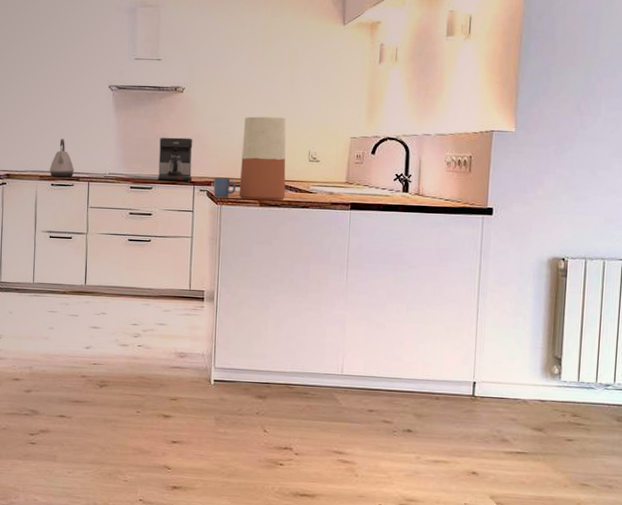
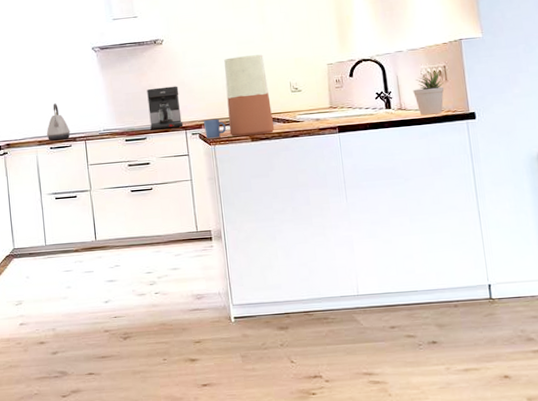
potted plant: none [434,159,467,205] -> present [413,69,445,116]

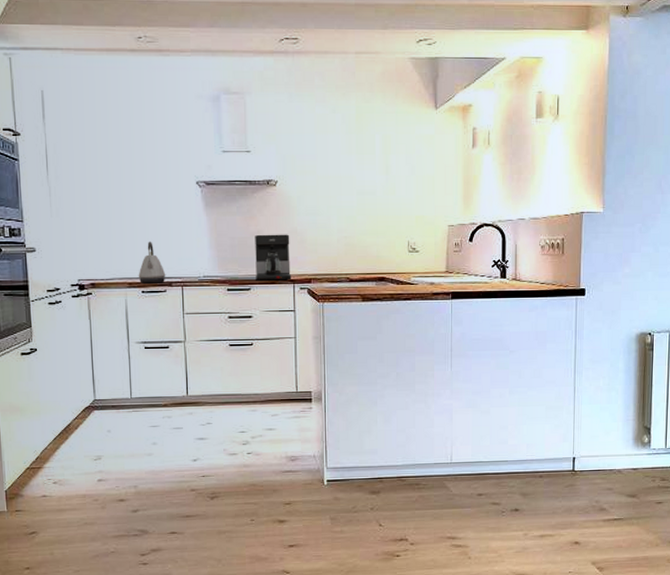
mug: present [203,118,227,140] -> none [313,274,338,296]
vase: present [224,54,275,137] -> none [340,208,387,296]
potted plant: present [413,69,445,116] -> none [529,242,560,288]

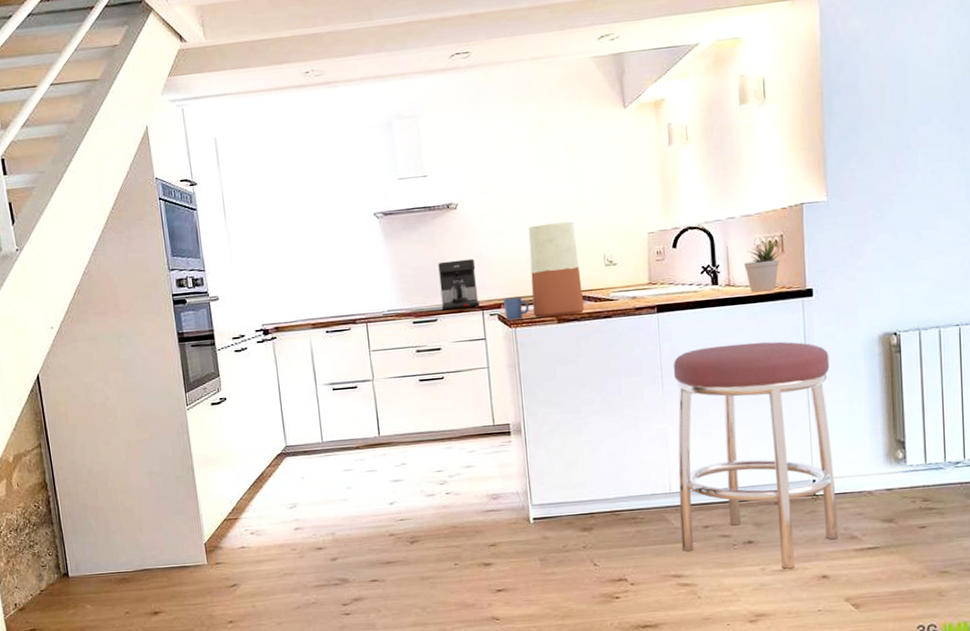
kettle: present [138,241,166,285] -> none [321,279,350,325]
mug: none [313,274,338,296] -> present [502,296,530,322]
vase: none [340,208,387,296] -> present [528,221,585,319]
bar stool: none [458,332,595,535] -> present [673,341,838,569]
potted plant: none [529,242,560,288] -> present [744,239,780,293]

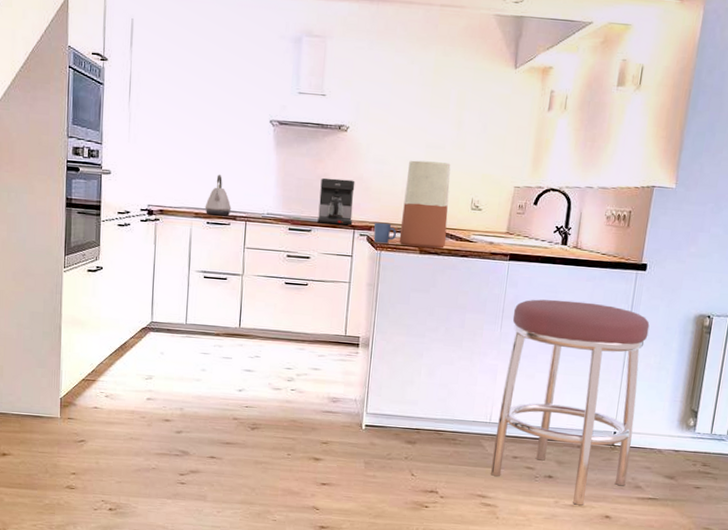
kettle: none [321,279,350,325] -> present [205,175,232,217]
potted plant: present [744,239,780,293] -> none [592,213,625,260]

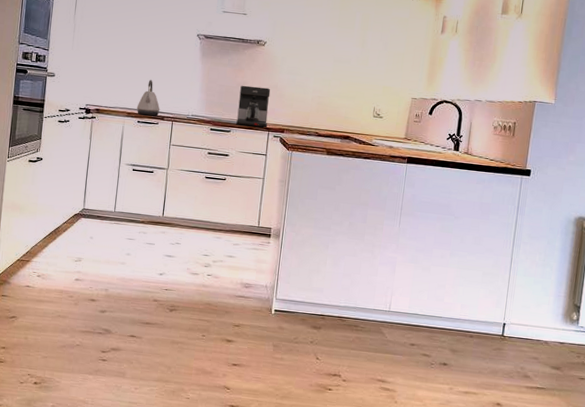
mug: present [373,222,397,245] -> none [285,125,307,146]
vase: present [399,160,451,249] -> none [308,72,356,151]
bar stool: present [491,299,650,505] -> none [390,198,534,393]

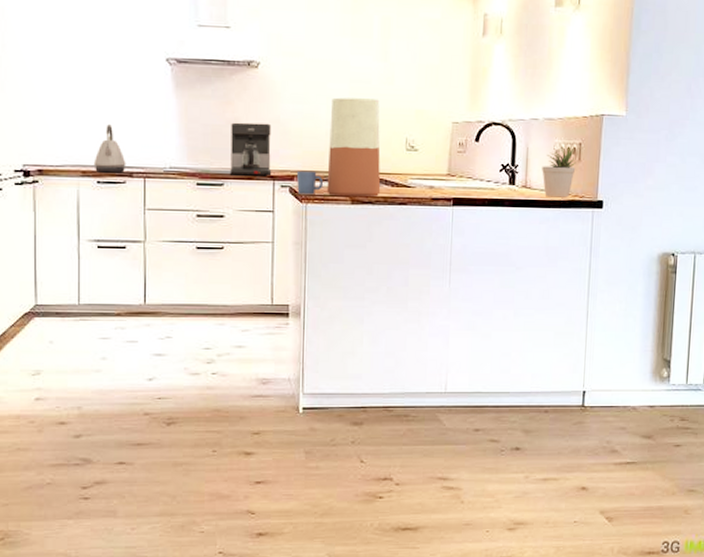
mug: none [285,125,307,146] -> present [296,170,324,196]
vase: none [308,72,356,151] -> present [326,97,381,198]
potted plant: none [481,124,511,165] -> present [542,146,576,198]

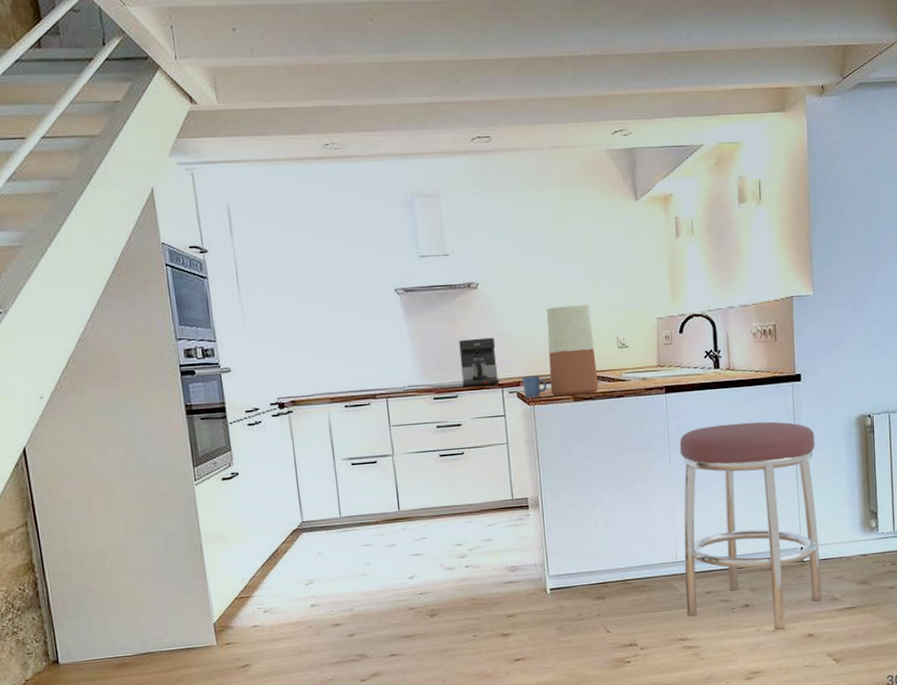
kettle: present [93,124,126,175] -> none [340,354,369,399]
bar stool: none [451,247,612,478] -> present [679,421,822,629]
potted plant: present [542,146,576,198] -> none [742,328,773,377]

